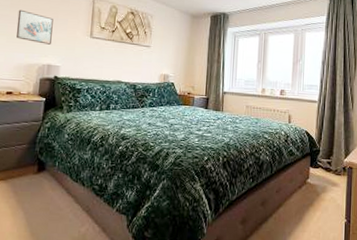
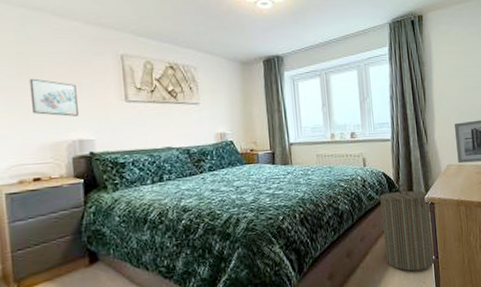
laundry hamper: none [298,144,348,231] -> present [379,183,435,271]

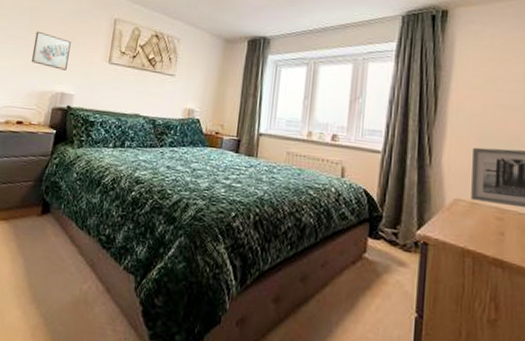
laundry hamper: present [379,183,435,271] -> none [349,208,422,328]

